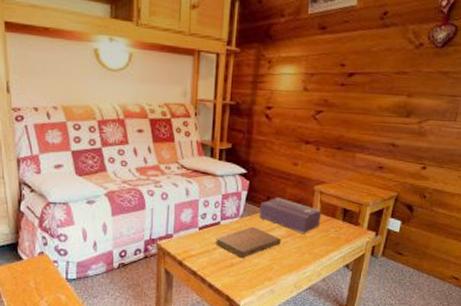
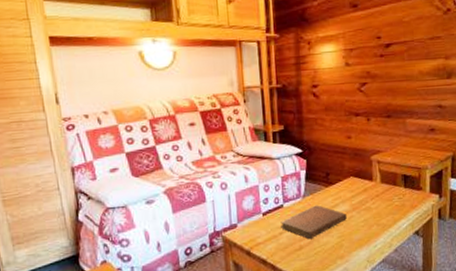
tissue box: present [258,198,322,233] -> none [320,172,383,205]

